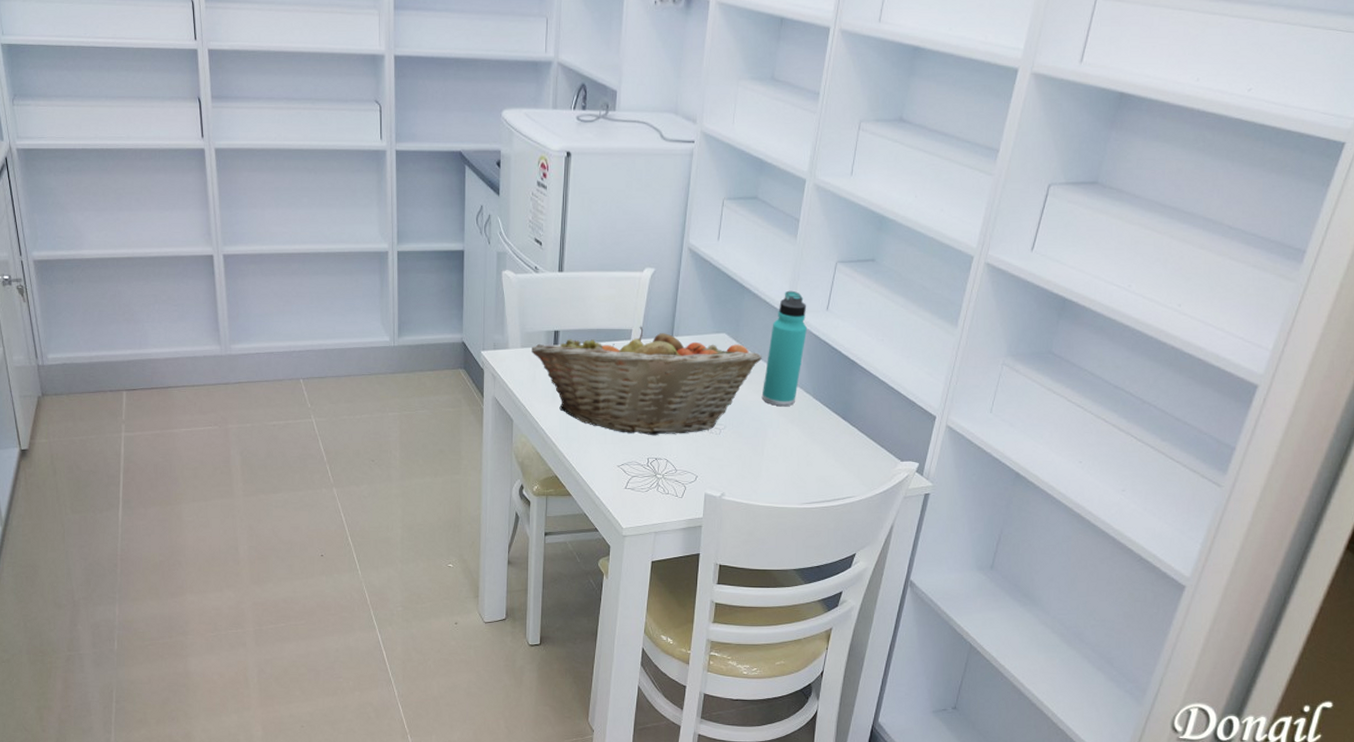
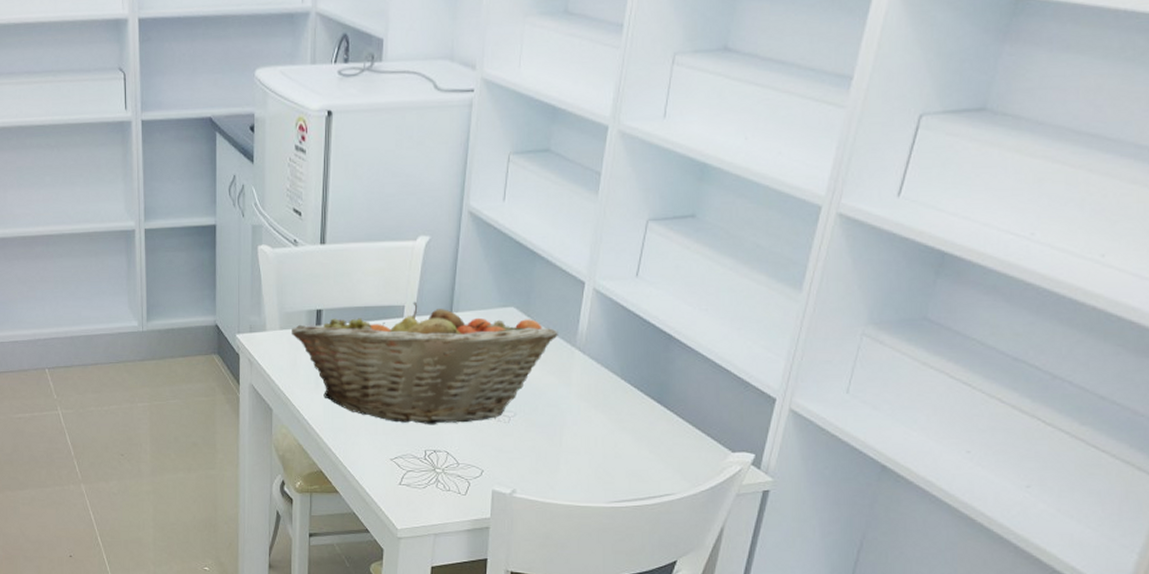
thermos bottle: present [761,290,807,406] -> none [558,255,612,389]

